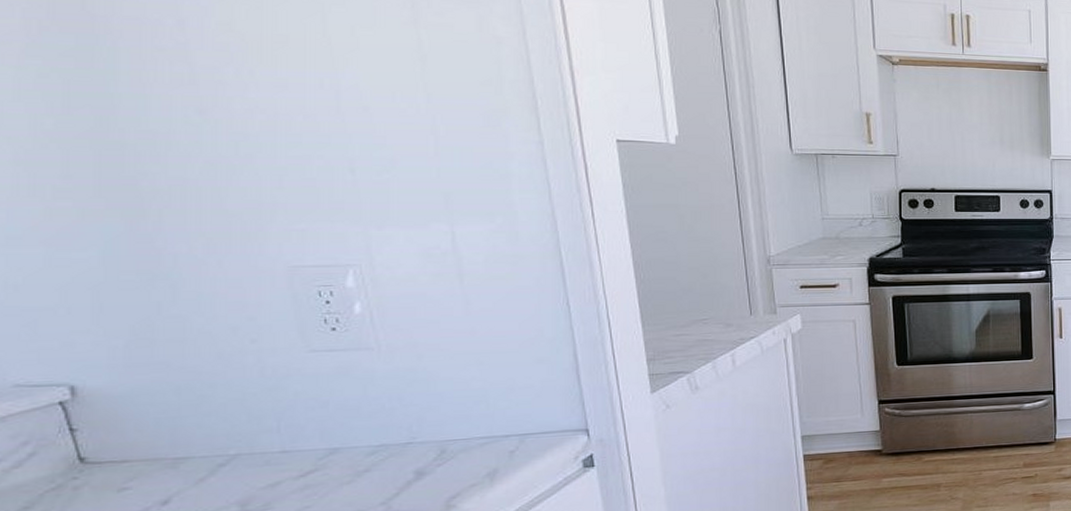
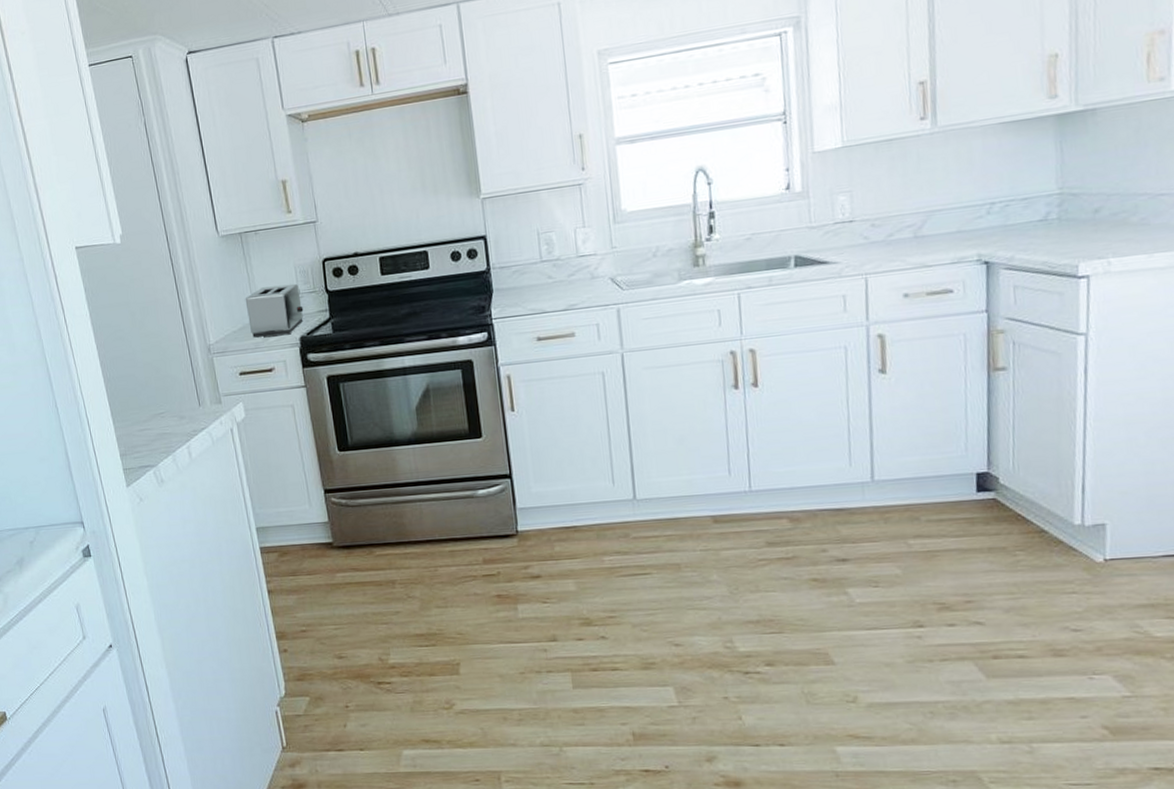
toaster: none [814,208,875,255] -> present [245,283,304,338]

